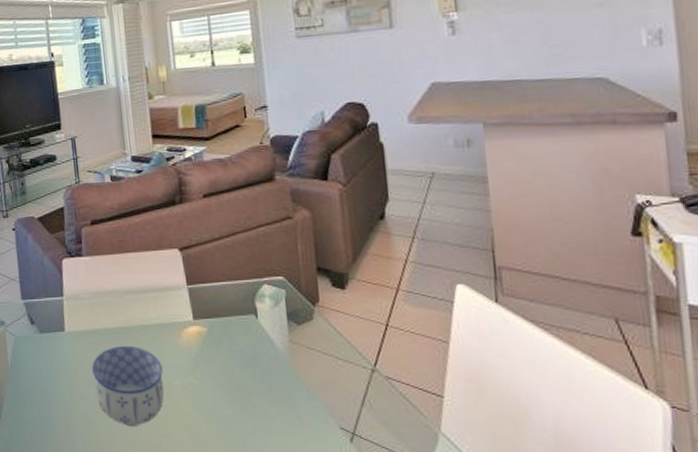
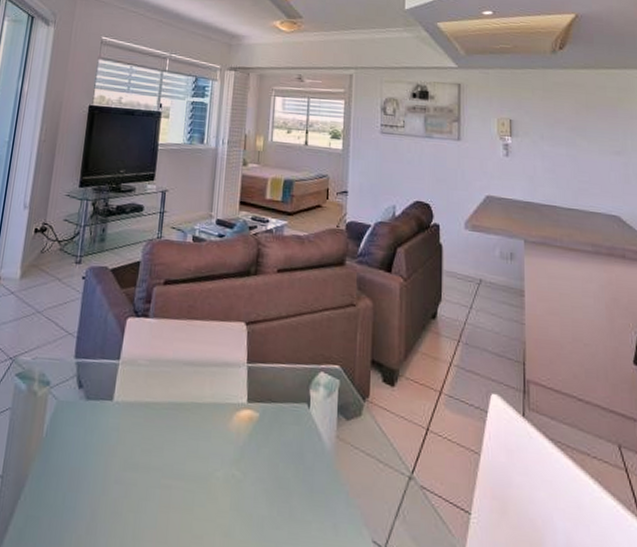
bowl: present [92,346,165,426] -> none [131,424,207,523]

